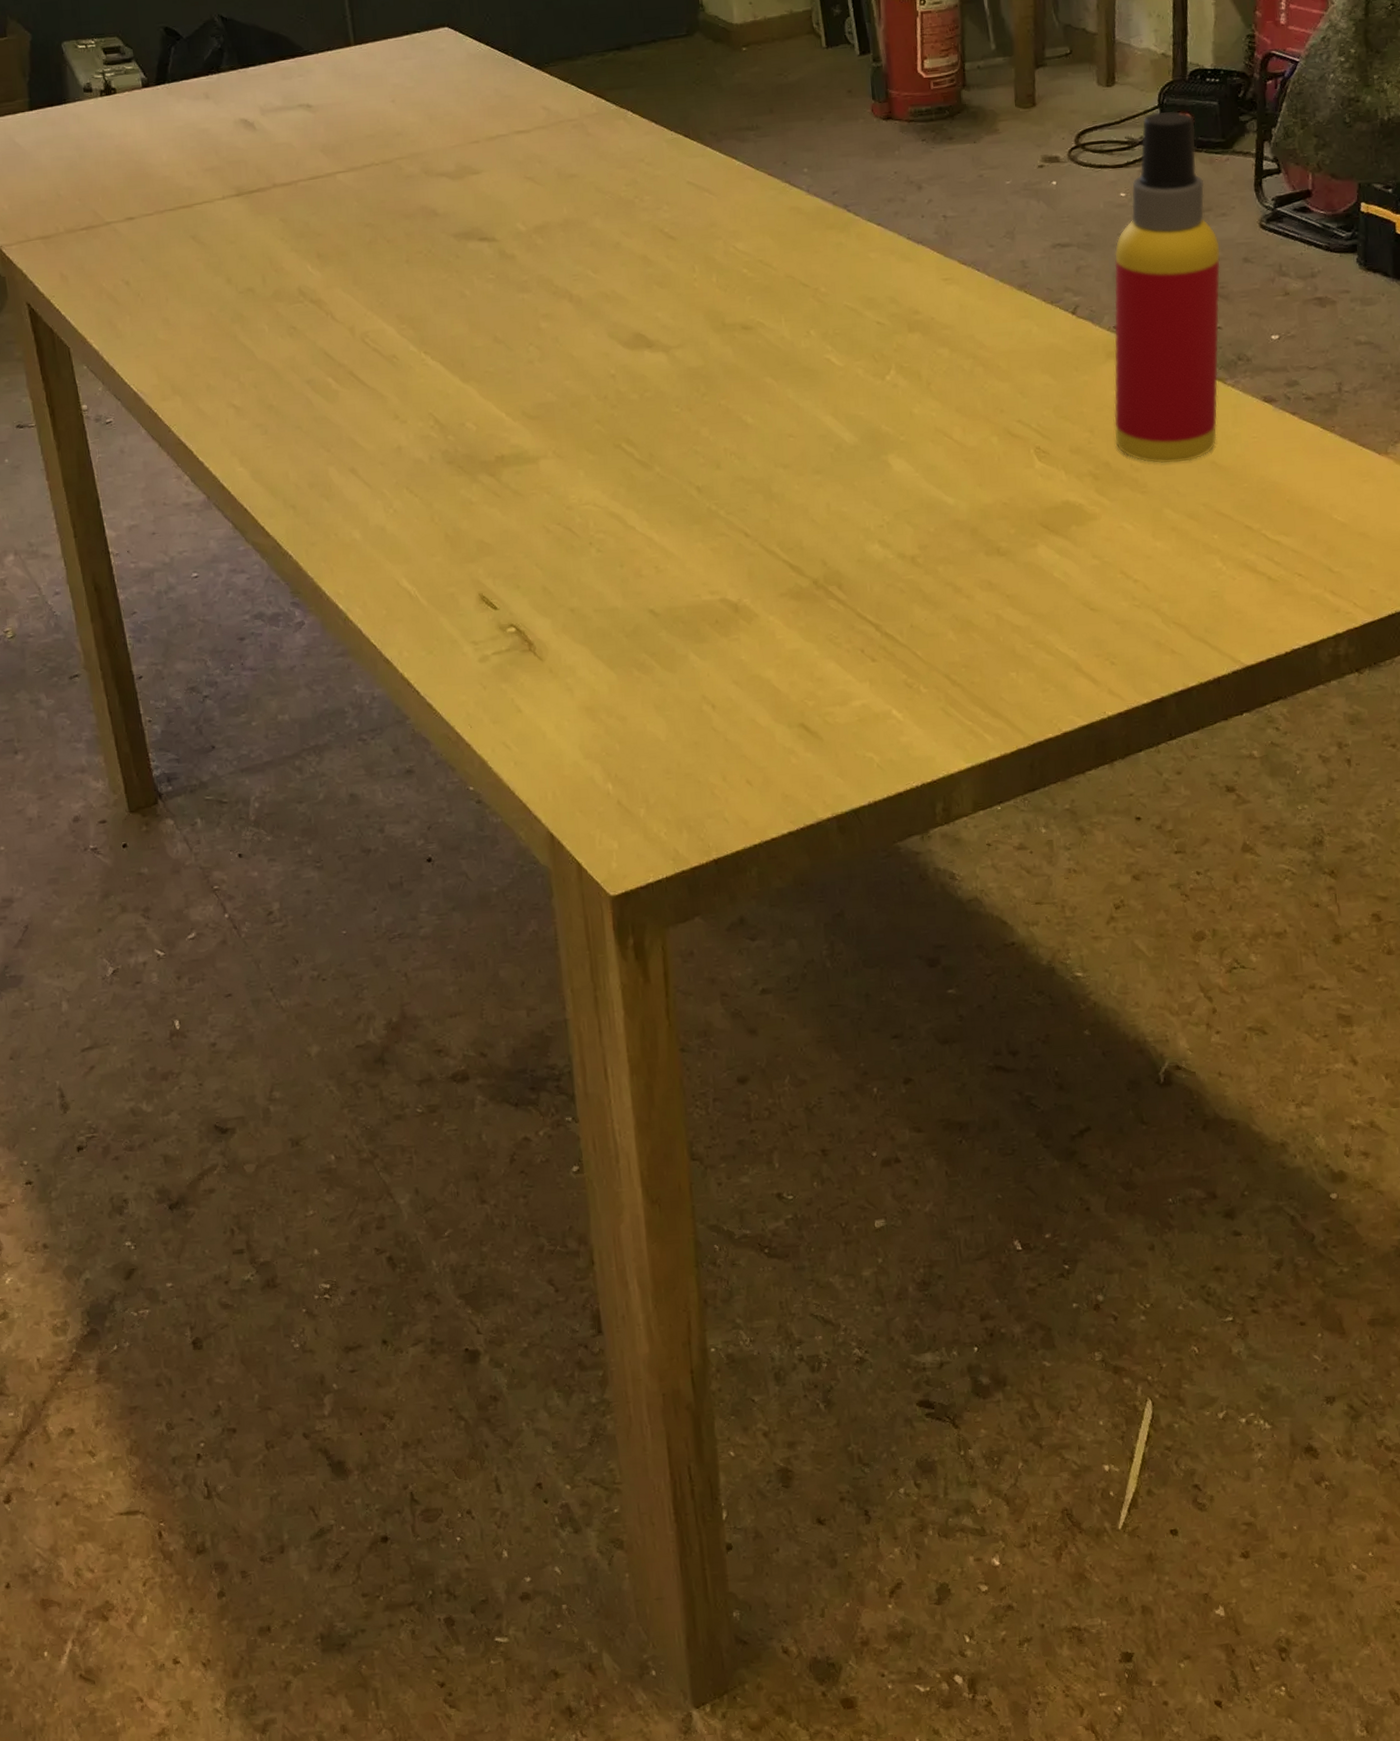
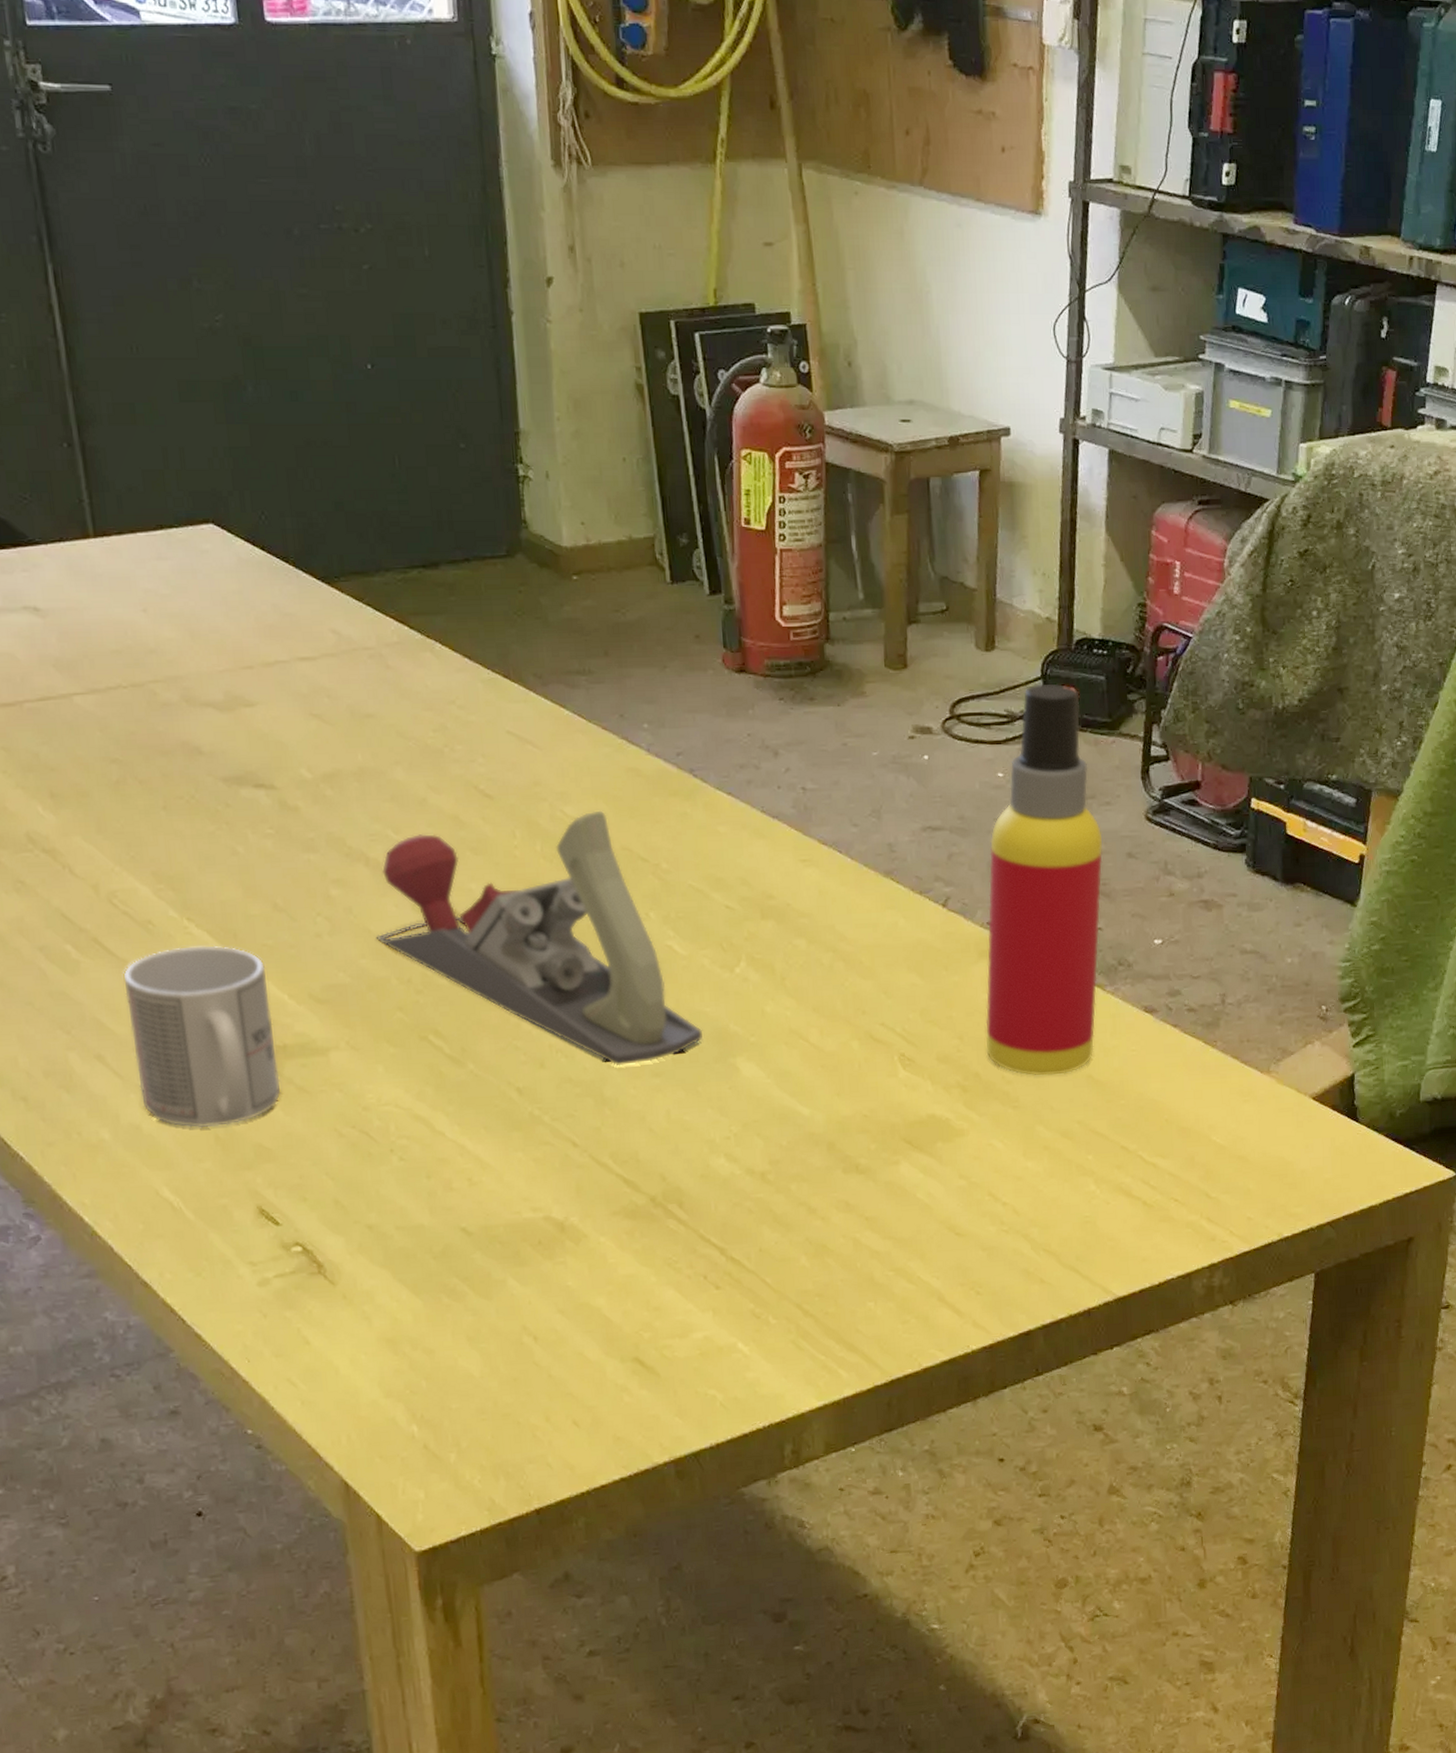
mug: none [372,373,499,528] -> present [123,945,281,1128]
hand plane: none [578,244,858,466] -> present [375,810,703,1067]

